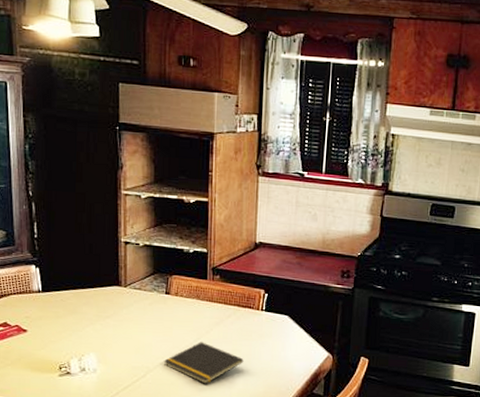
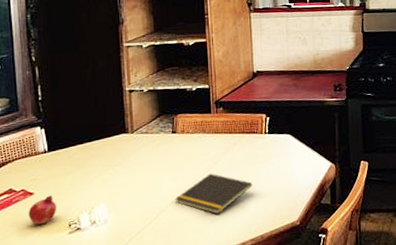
fruit: none [21,335,49,362] -> present [28,195,57,225]

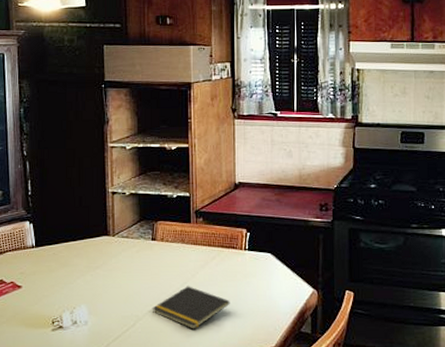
fruit: present [28,195,57,225] -> none [16,290,42,318]

